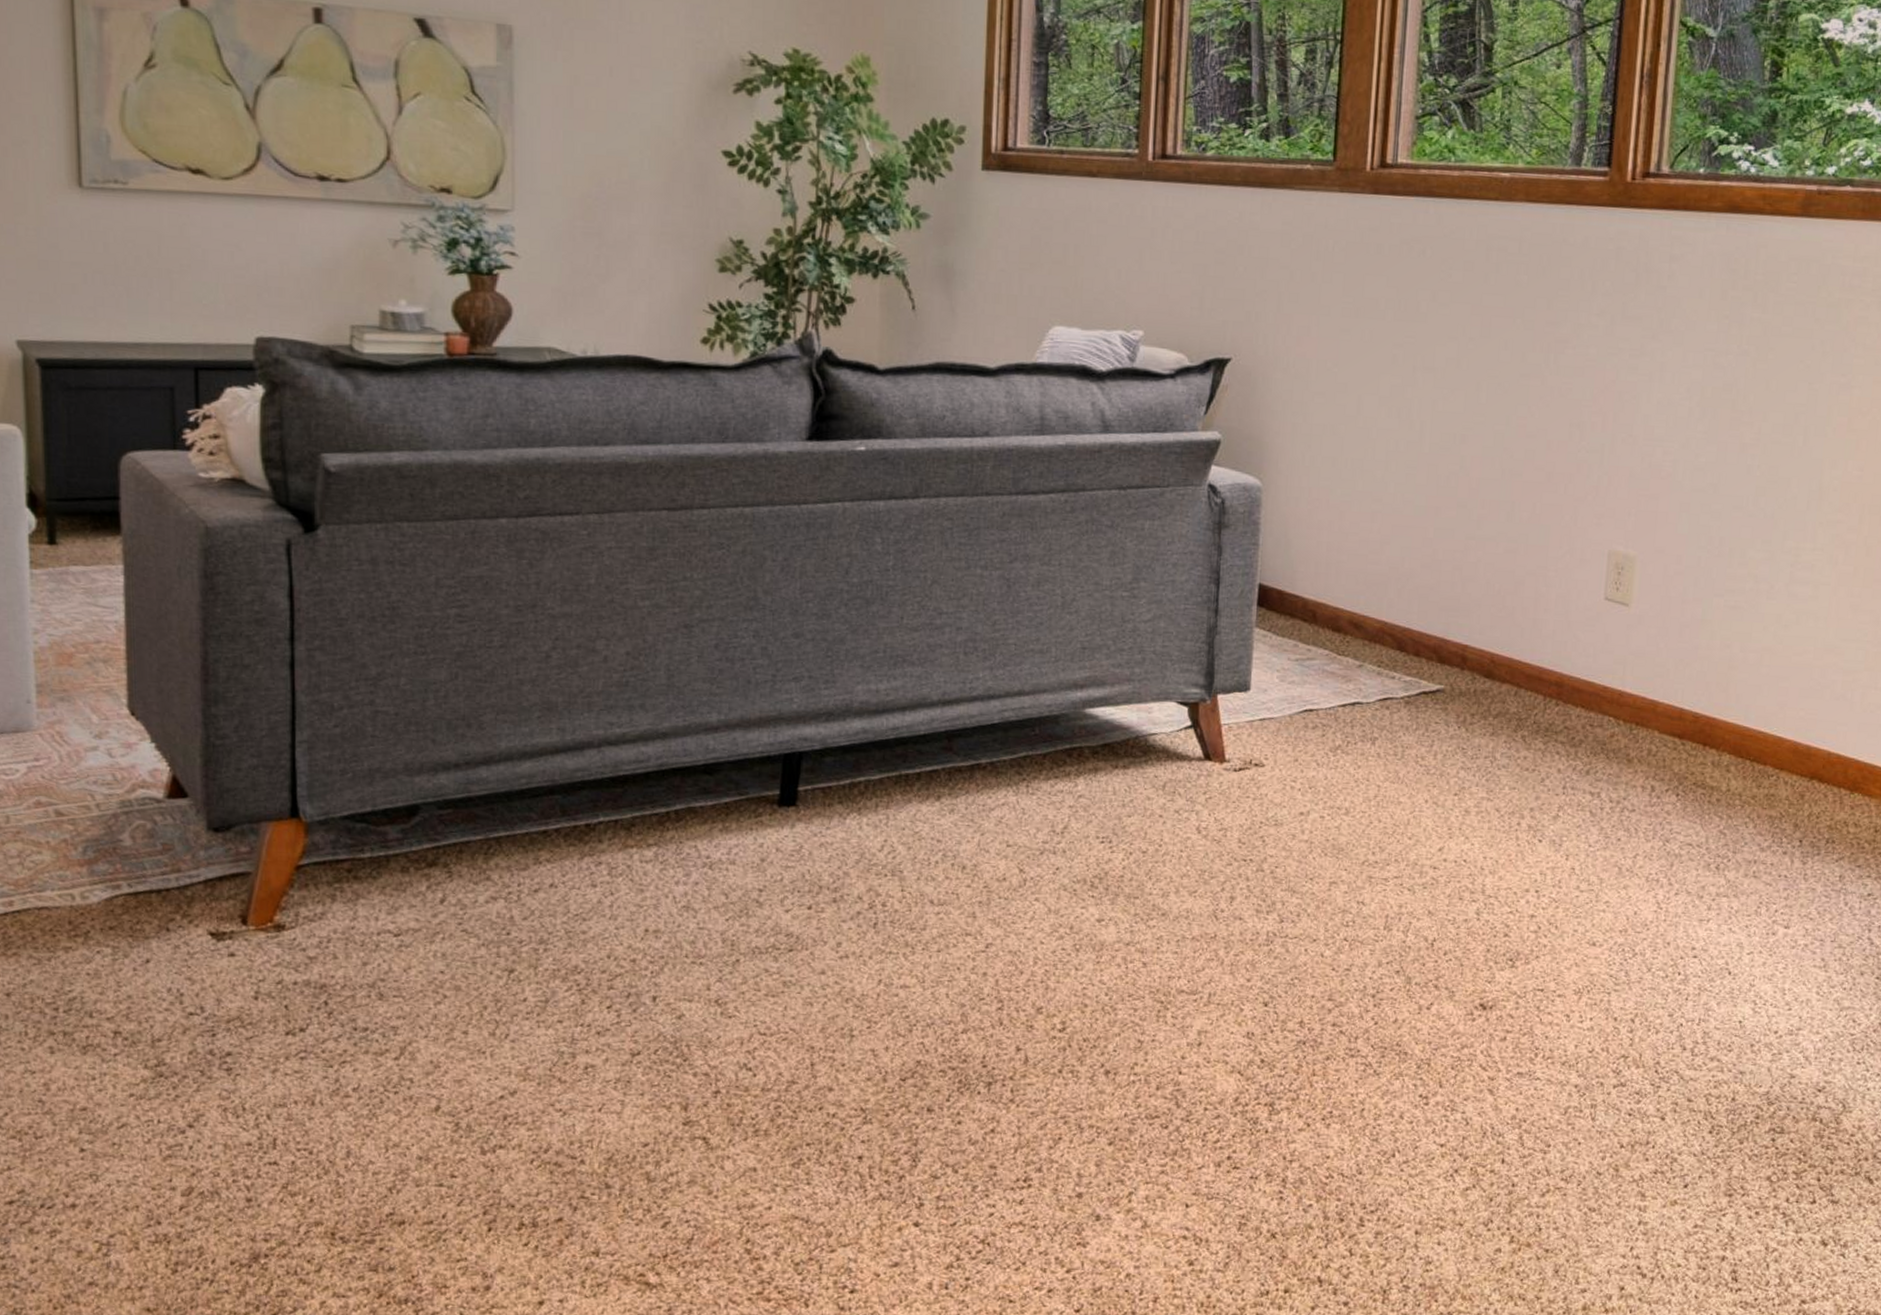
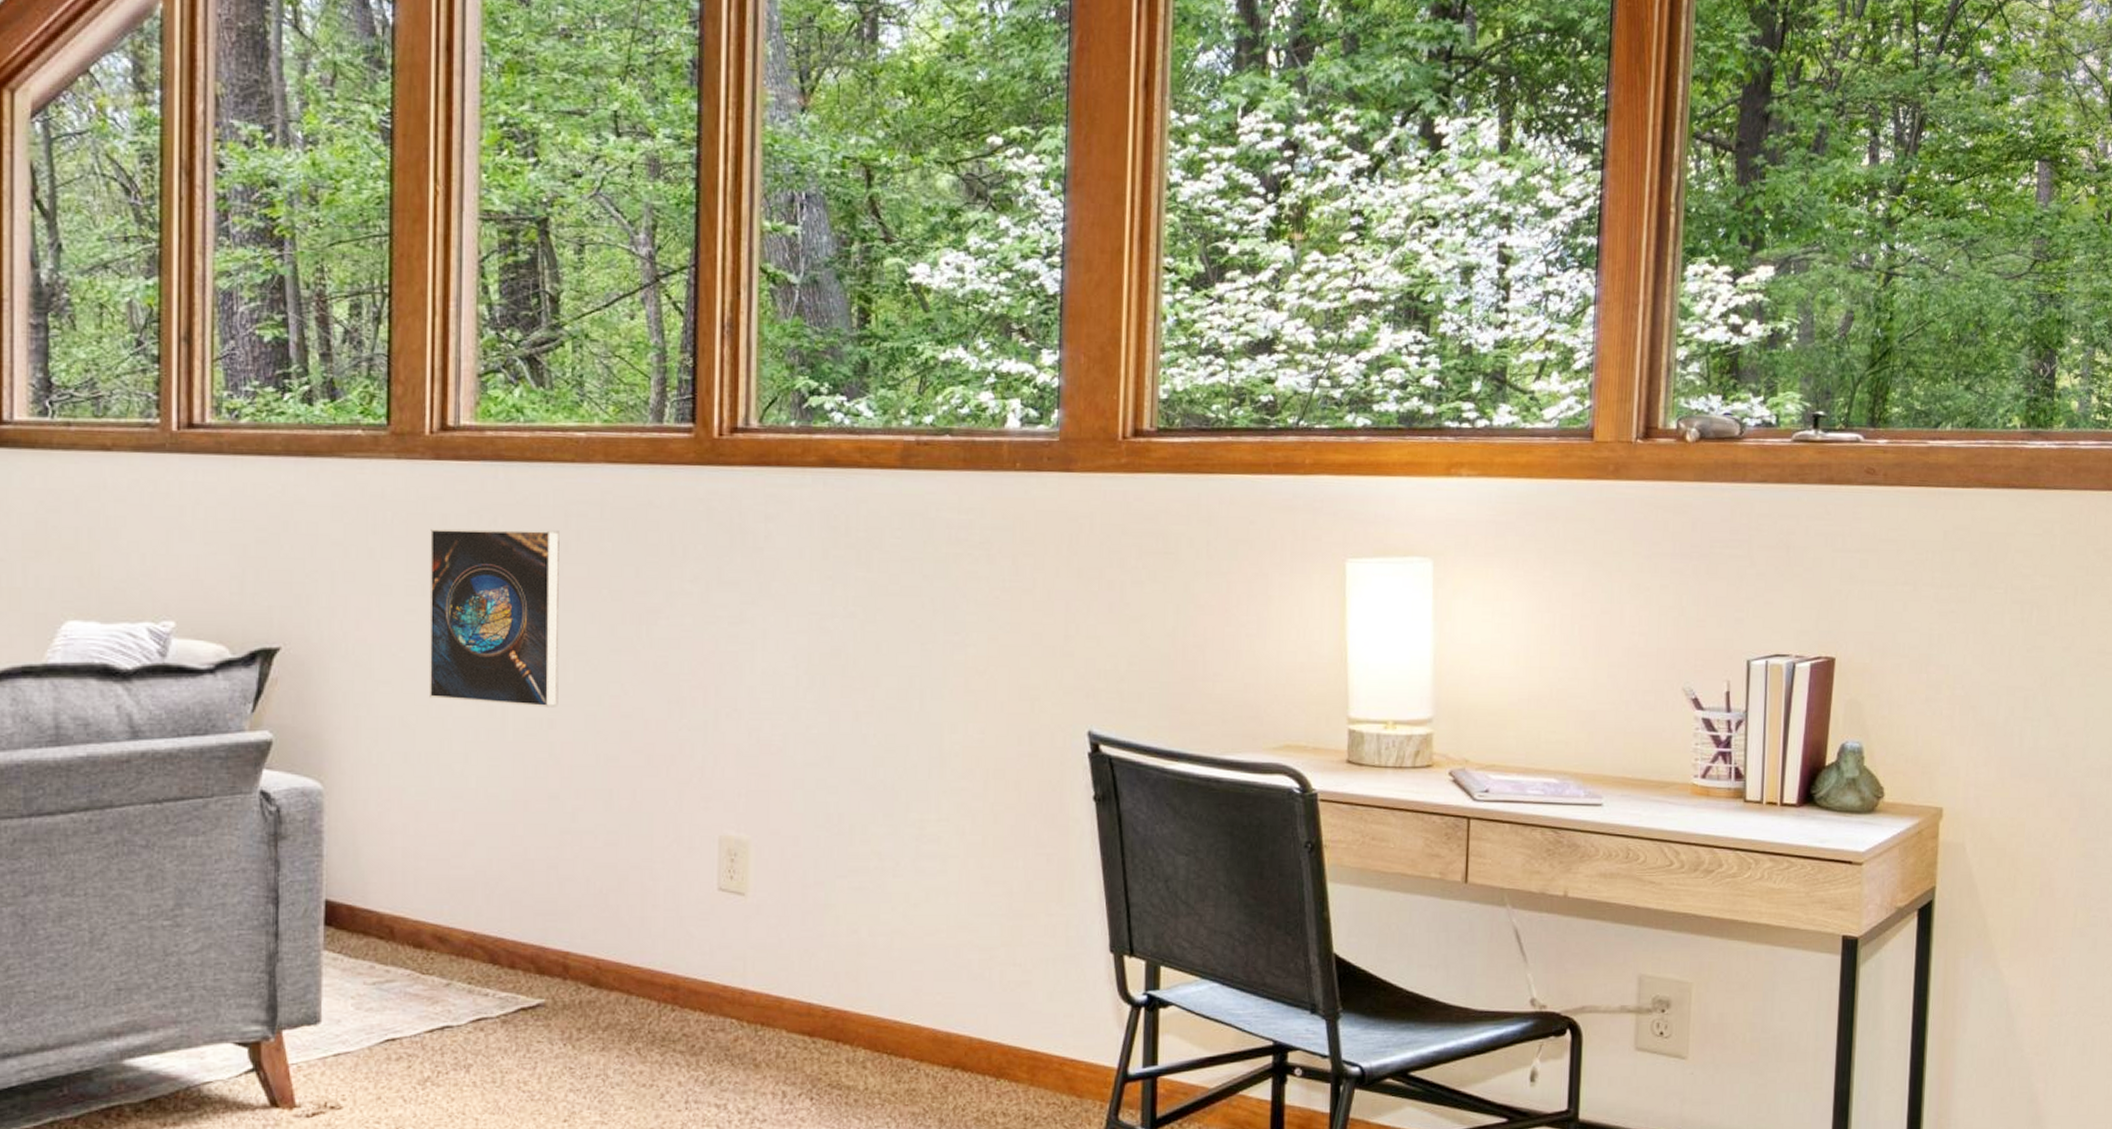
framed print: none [1357,256,1481,425] -> present [428,528,560,708]

